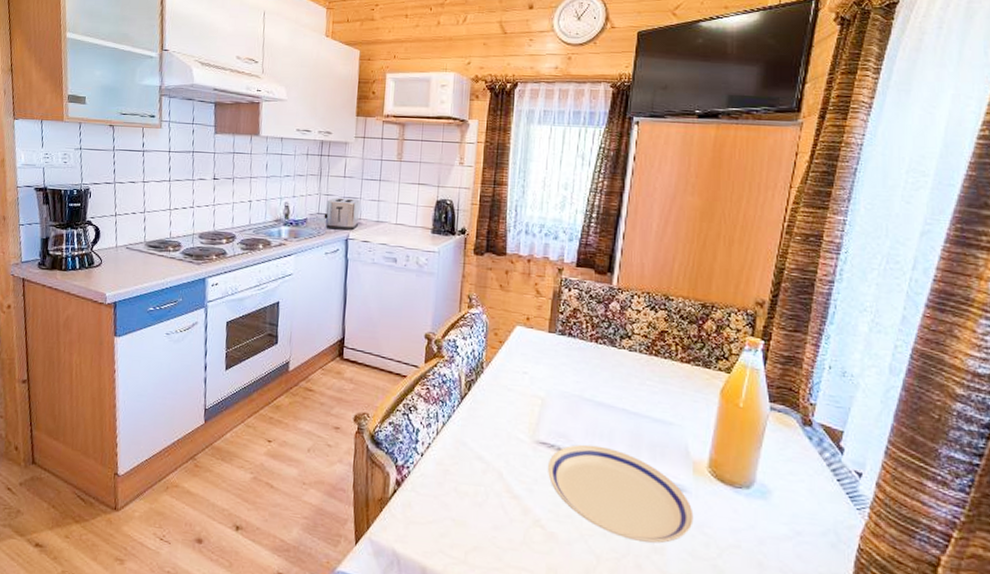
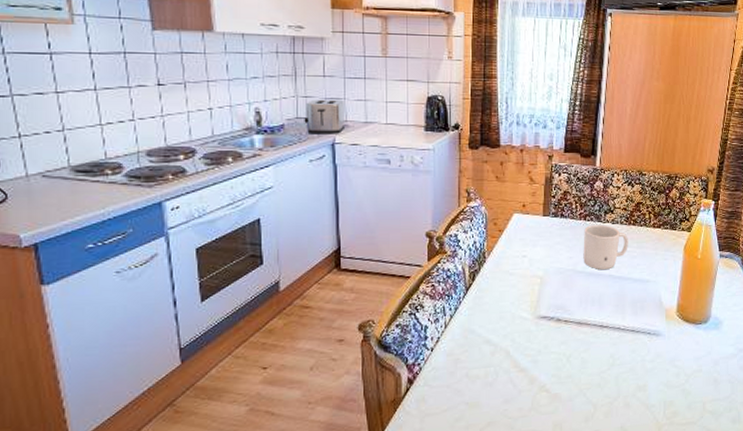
plate: present [548,444,694,544] -> none [550,310,667,385]
mug: none [592,349,648,403] -> present [583,224,628,270]

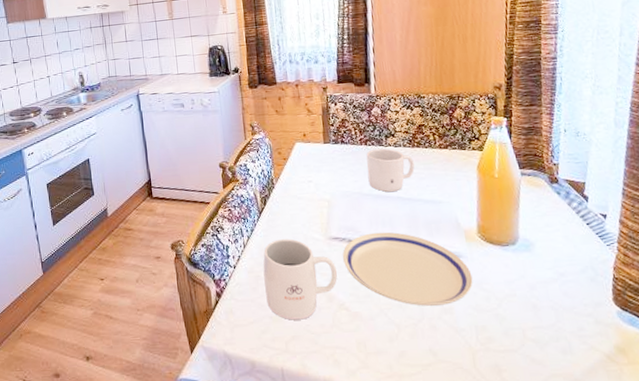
toaster: present [304,99,346,134] -> none [114,58,146,89]
mug: none [464,318,542,406] -> present [263,239,338,320]
plate: none [550,310,667,385] -> present [343,232,473,306]

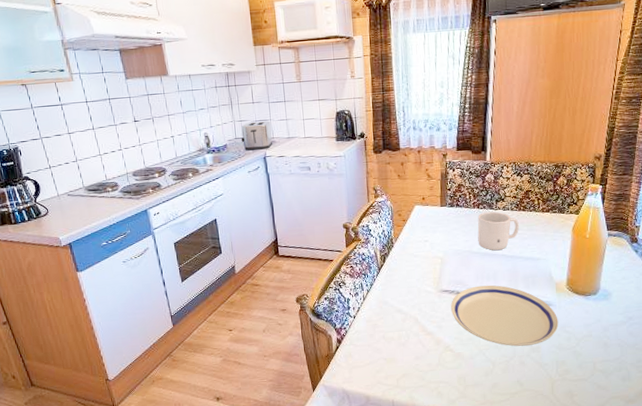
toaster: none [114,58,146,89] -> present [241,121,273,151]
mug: present [263,239,338,320] -> none [380,292,446,361]

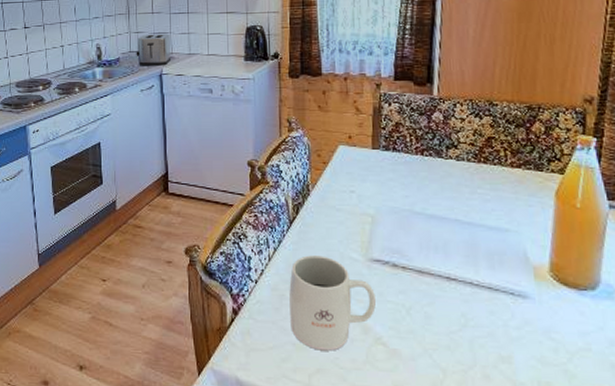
mug: none [380,292,446,361] -> present [289,255,377,351]
plate: present [451,285,559,347] -> none [384,258,540,352]
mug: present [477,211,519,251] -> none [421,161,479,213]

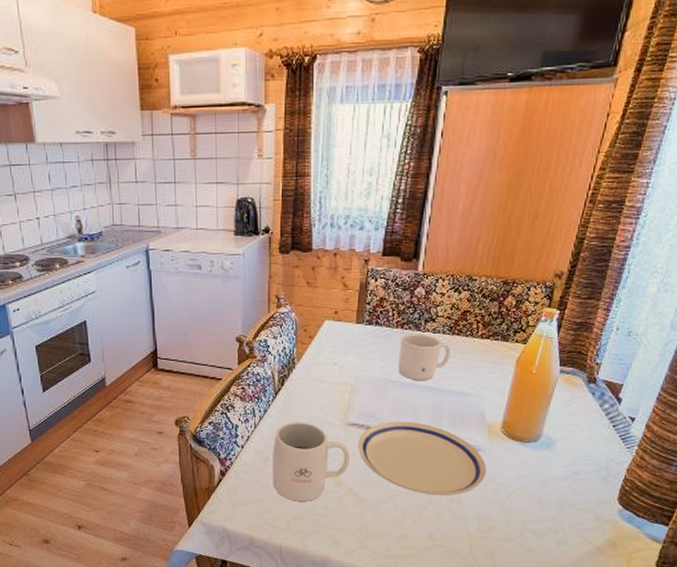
toaster: present [136,33,172,66] -> none [120,205,158,241]
plate: none [384,258,540,352] -> present [358,421,487,495]
mug: none [421,161,479,213] -> present [398,334,451,381]

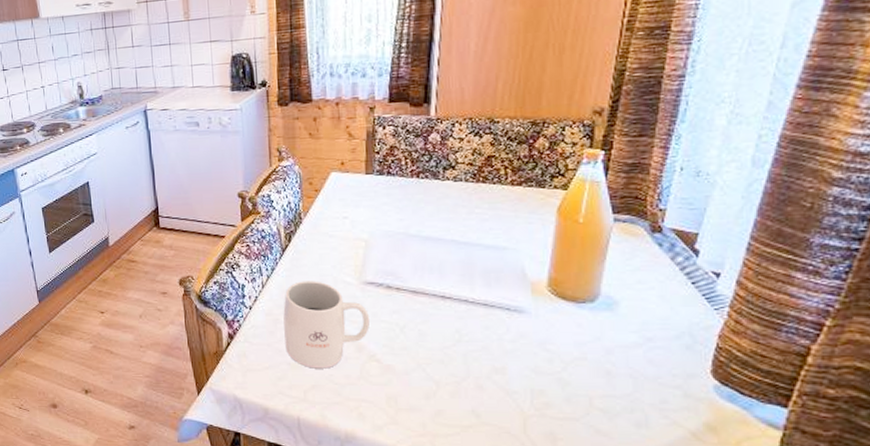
plate: present [358,421,487,495] -> none [378,279,535,364]
mug: present [398,334,451,381] -> none [416,182,477,234]

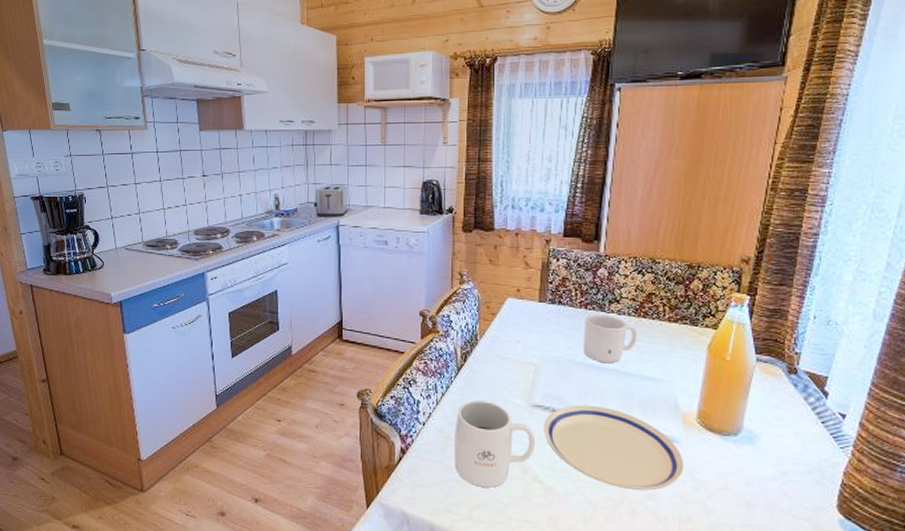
toaster: none [118,67,155,103] -> present [314,185,349,217]
plate: none [378,279,535,364] -> present [544,404,684,491]
mug: none [416,182,477,234] -> present [583,314,637,364]

